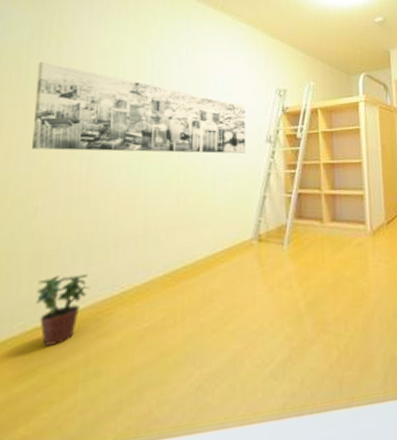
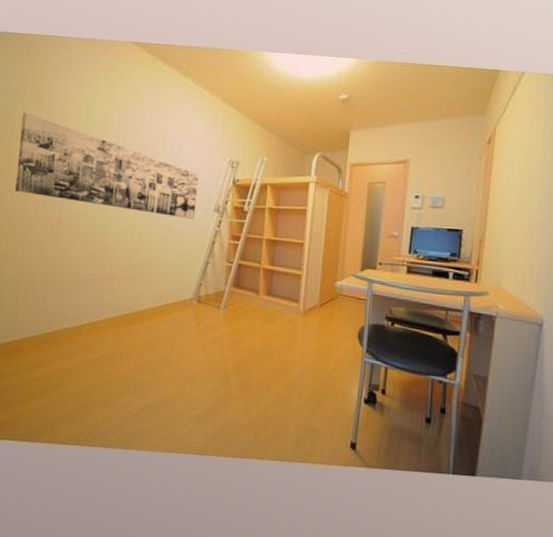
potted plant: present [36,274,90,346] -> none [15,302,56,357]

